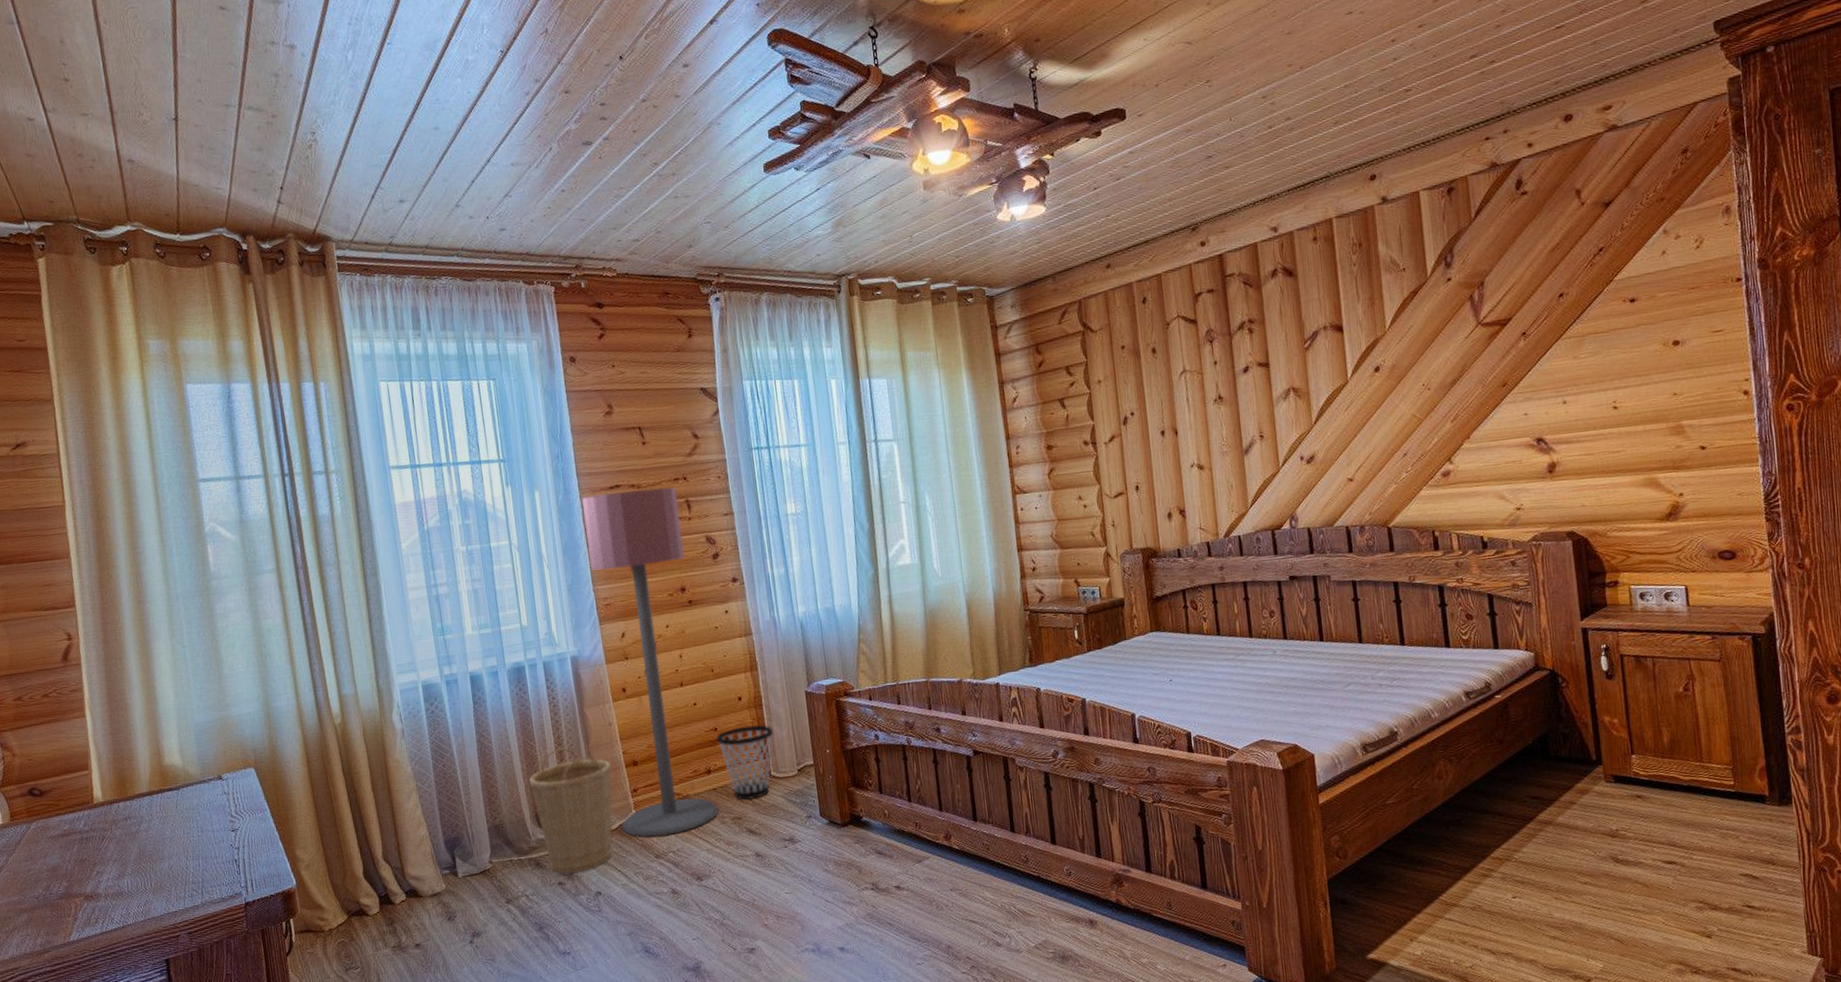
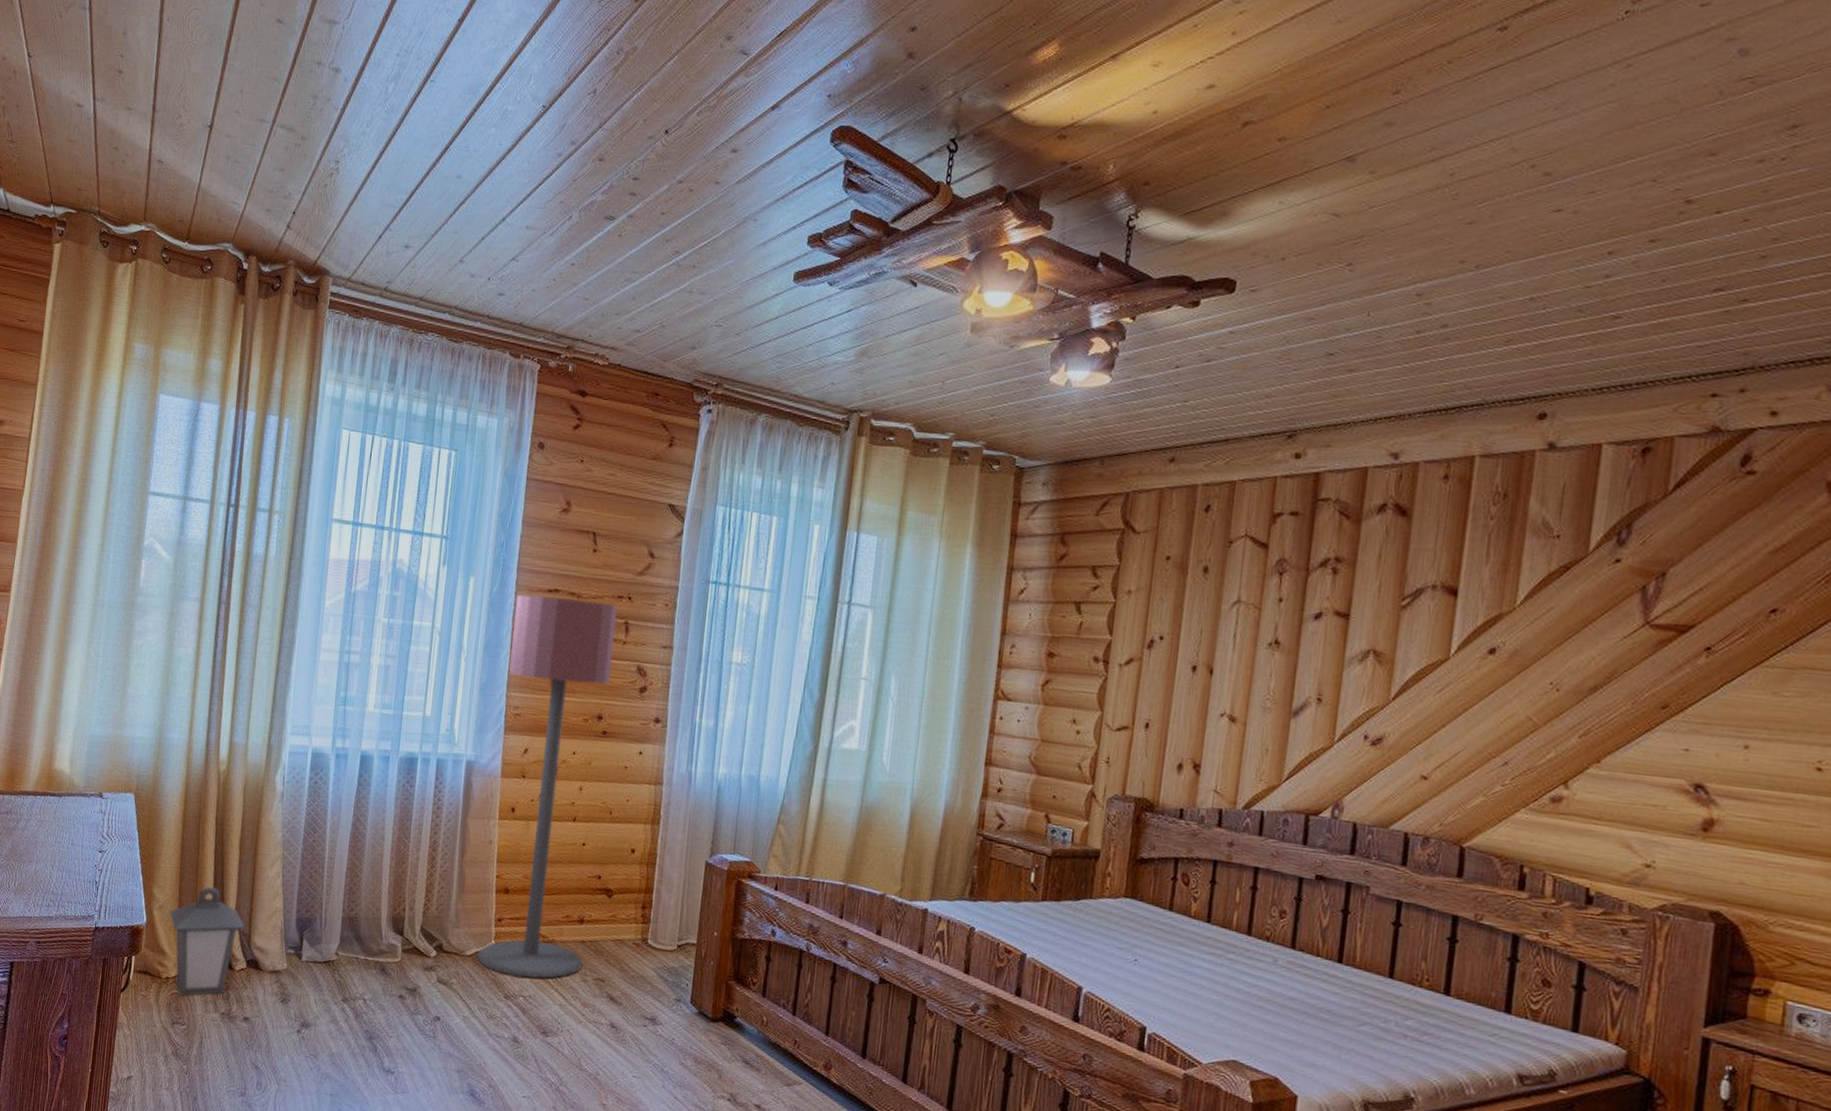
lantern: none [317,833,396,943] -> present [169,886,245,996]
basket: present [529,748,613,874] -> none [394,853,481,991]
wastebasket: present [716,725,773,800] -> none [598,880,660,964]

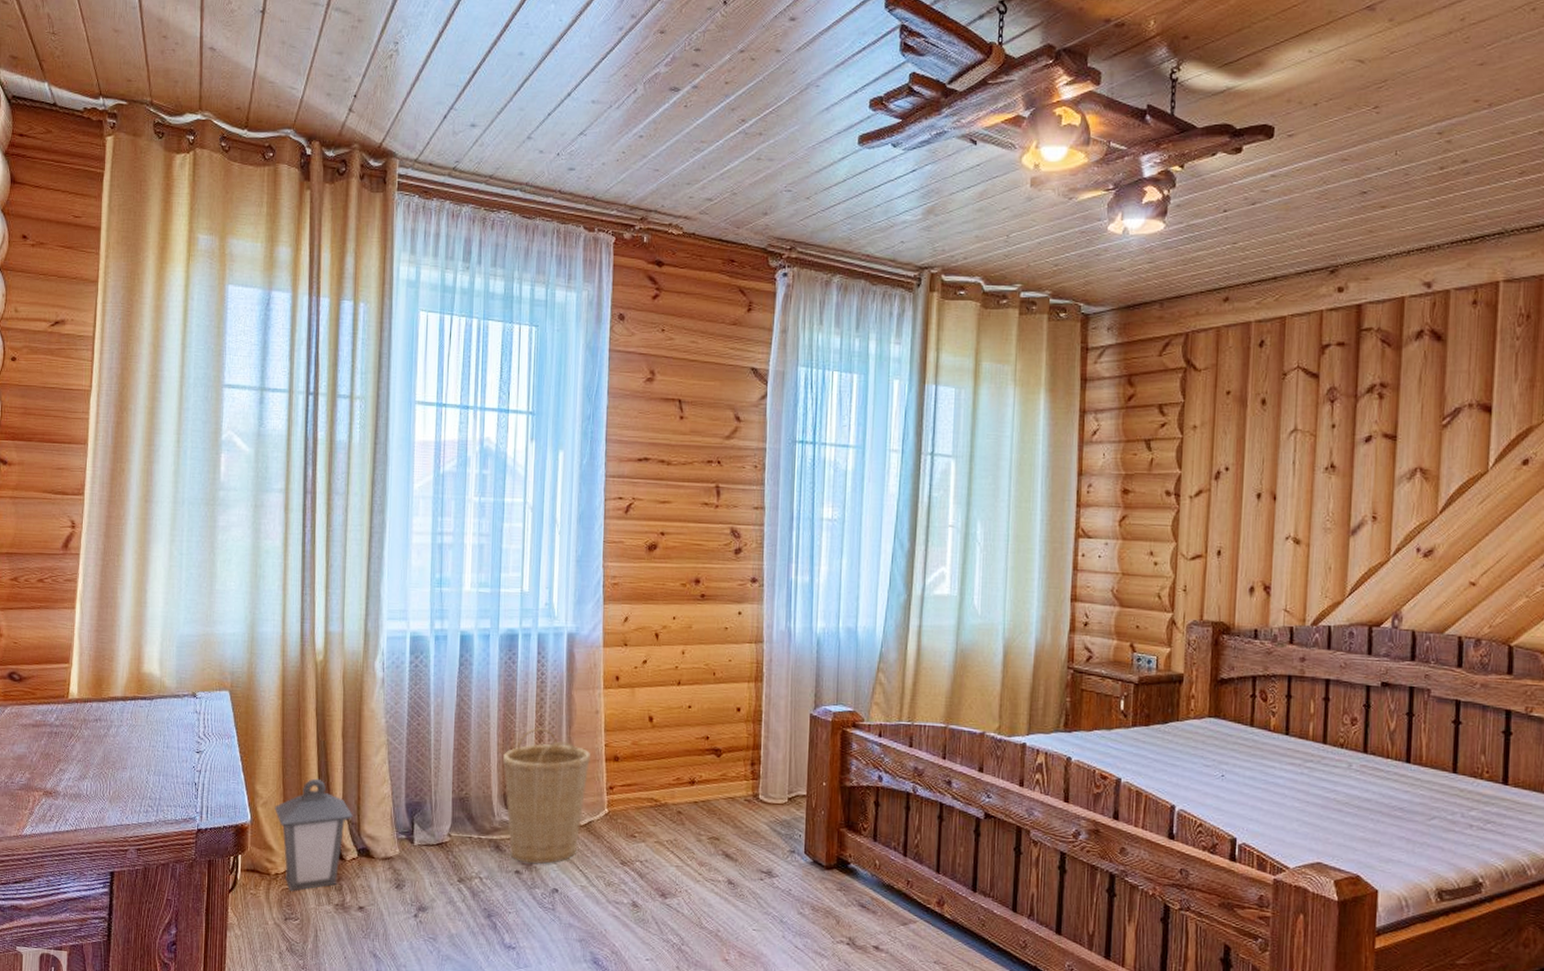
basket: none [394,853,481,991] -> present [503,728,590,864]
floor lamp: present [477,594,618,979] -> none [591,464,708,843]

